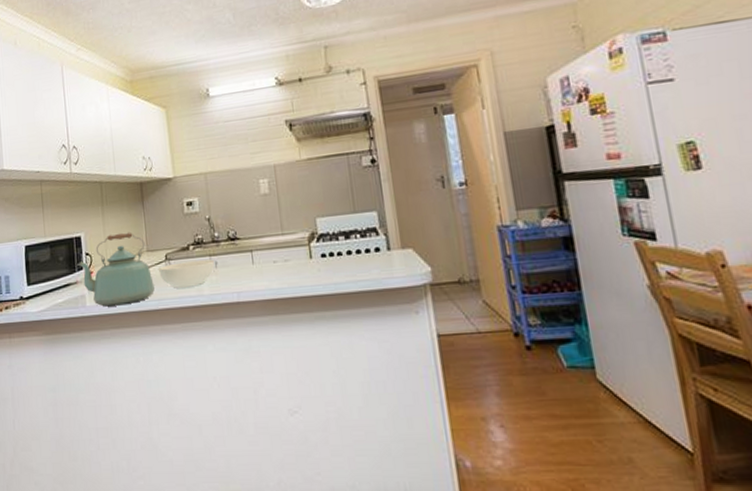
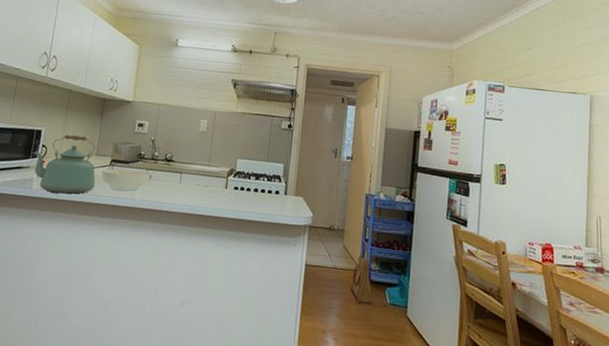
toaster: none [162,226,201,256] -> present [111,141,143,165]
shopping bag: none [505,307,542,374] -> present [351,254,373,305]

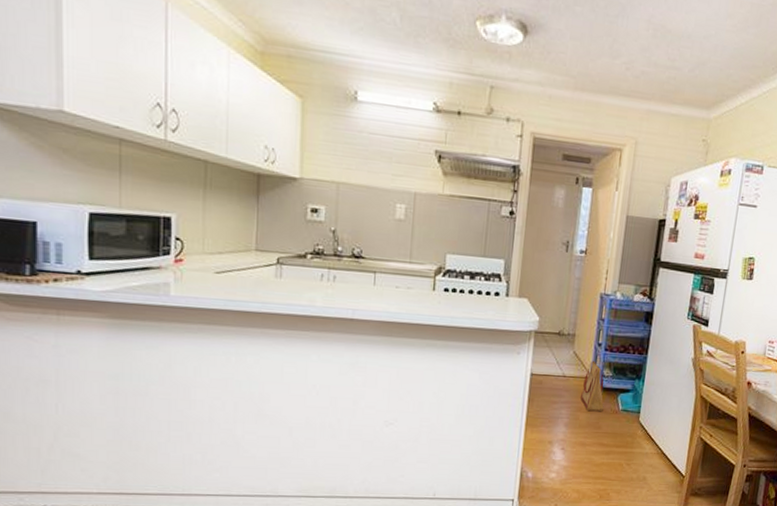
kettle: present [34,134,96,194] -> none [165,222,259,302]
bowl: present [101,169,150,191] -> none [266,268,334,297]
toaster: present [111,141,143,165] -> none [277,232,321,263]

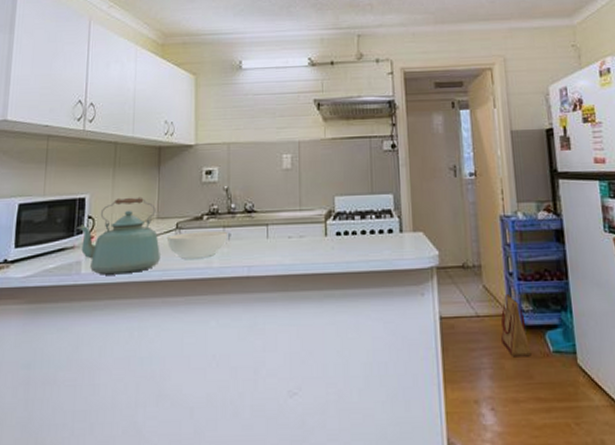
kettle: none [165,222,259,302] -> present [78,197,160,275]
bowl: none [266,268,334,297] -> present [166,231,228,260]

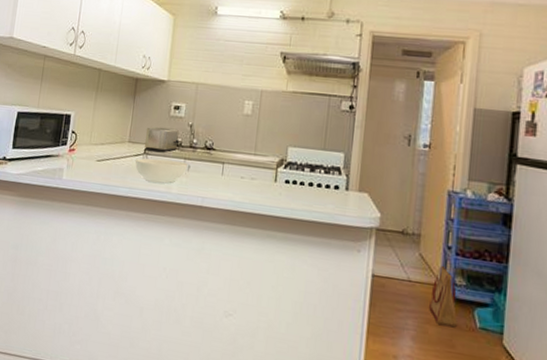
kettle: present [78,197,160,275] -> none [63,119,129,186]
toaster: none [176,195,216,225] -> present [145,127,180,153]

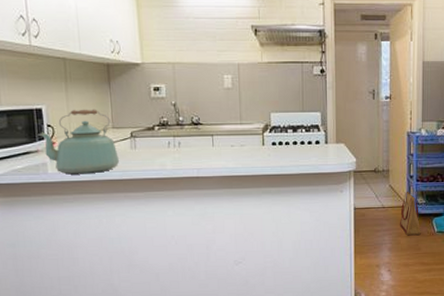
kettle: none [63,119,129,186] -> present [39,109,119,175]
bowl: present [135,158,188,184] -> none [123,140,178,163]
toaster: present [145,127,180,153] -> none [128,109,166,134]

